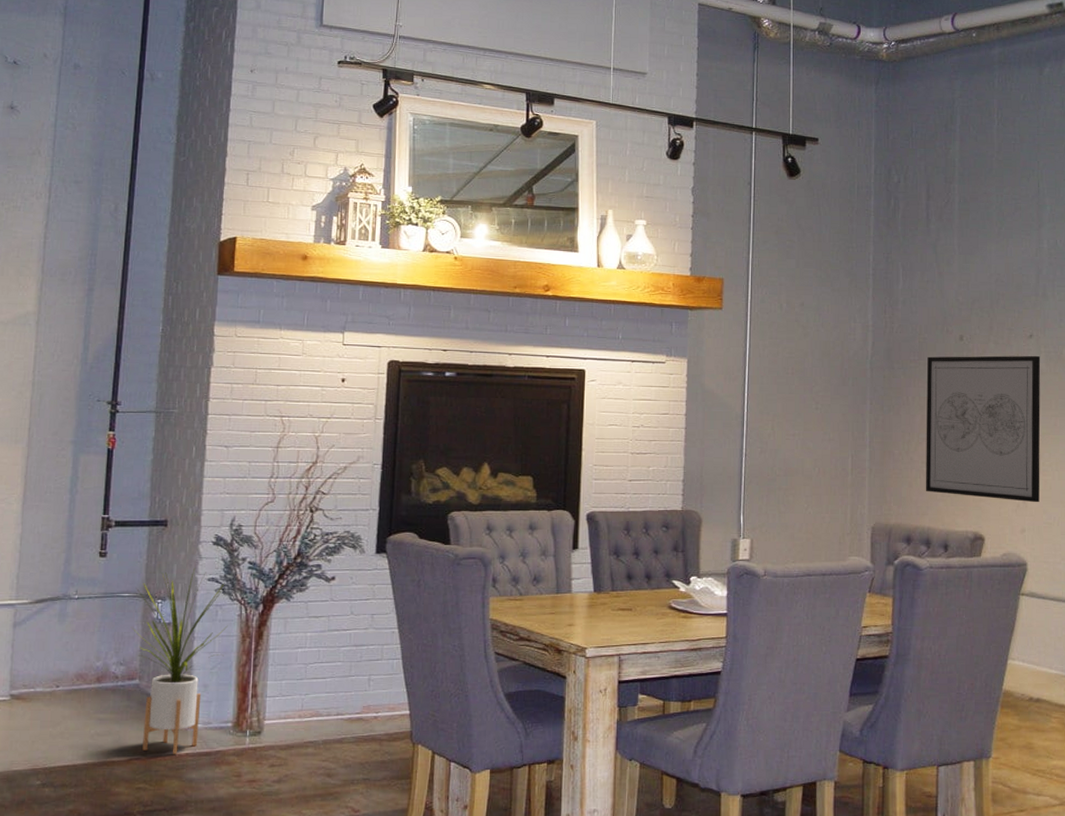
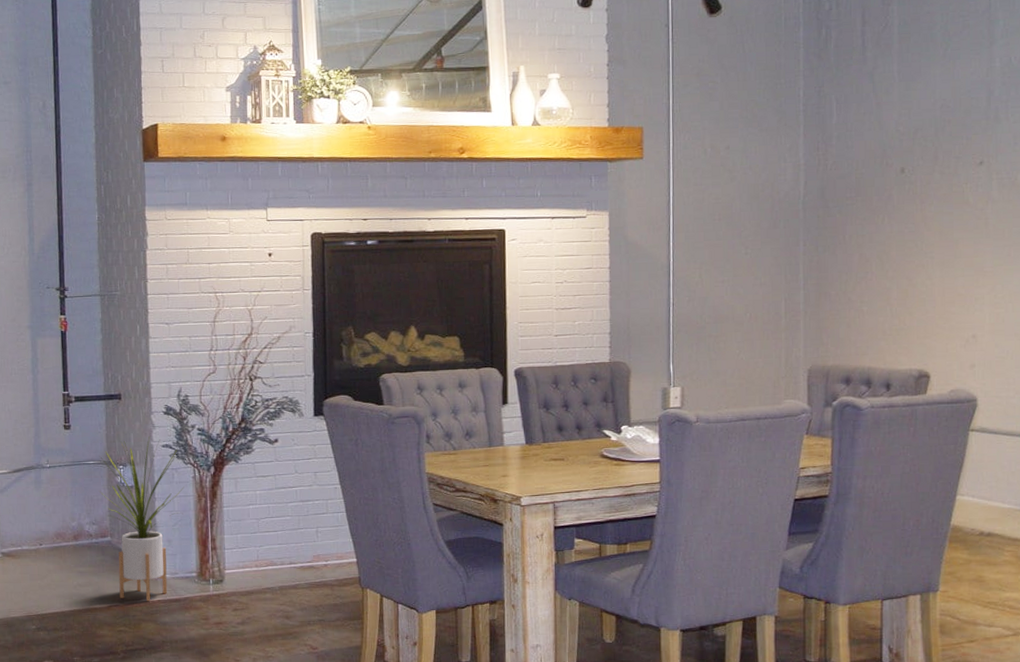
wall art: present [925,355,1041,503] -> none [864,183,992,337]

